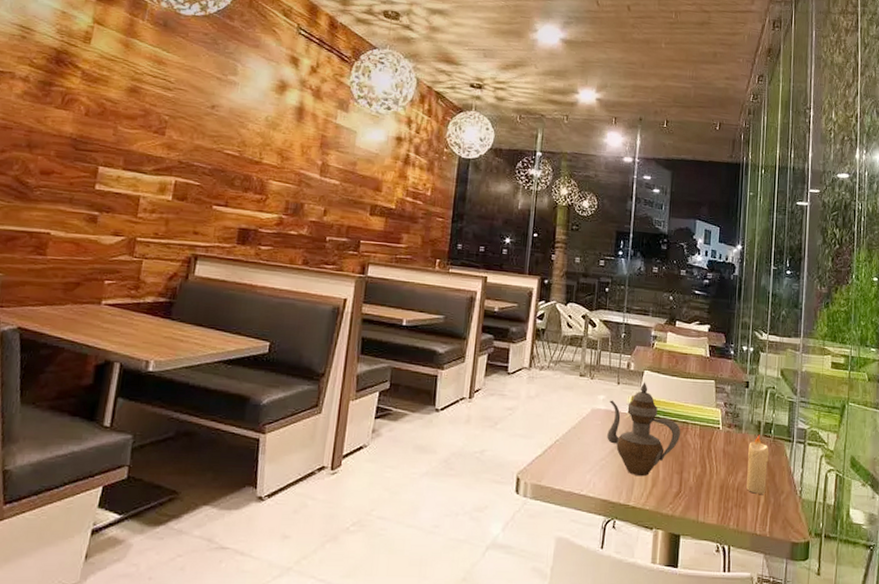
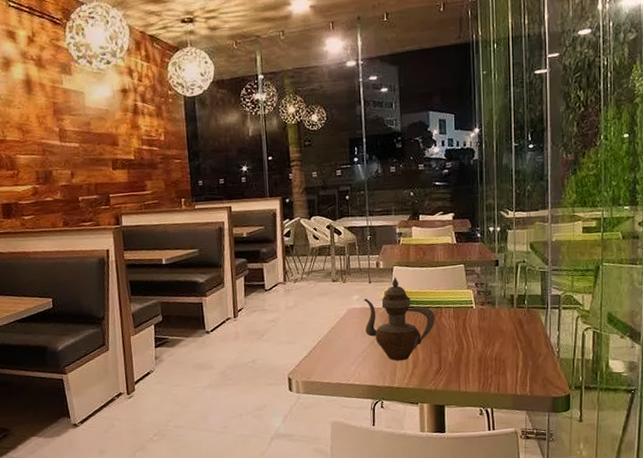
candle: present [746,435,769,494] -> none [503,307,524,360]

